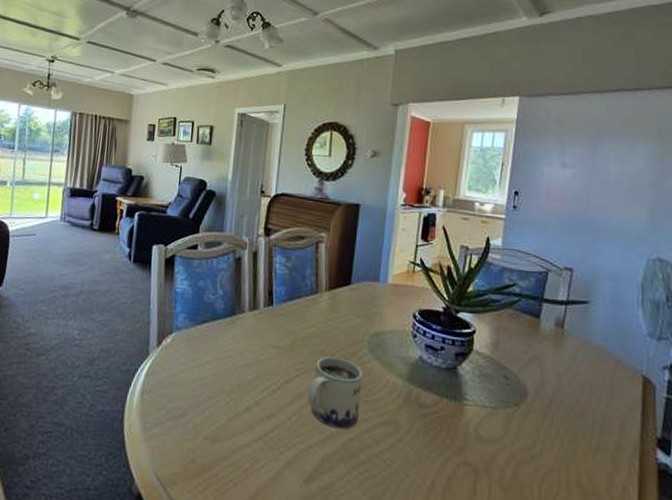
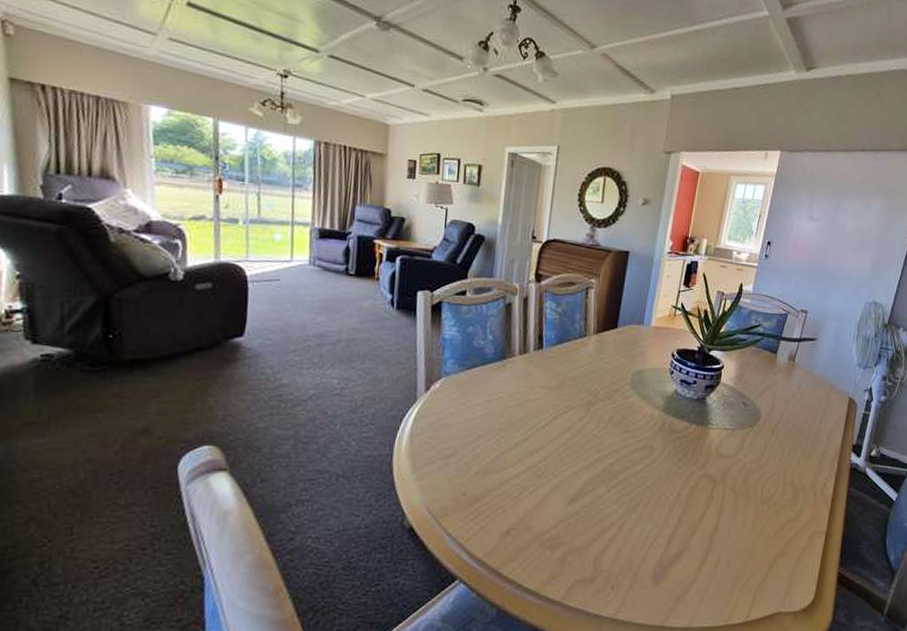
mug: present [307,356,363,430] -> none [573,393,625,456]

